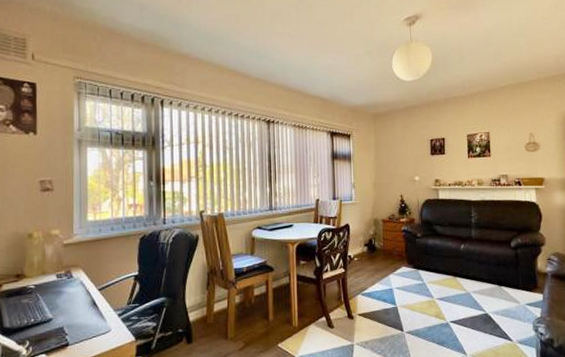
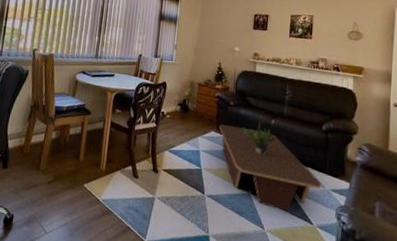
coffee table: none [409,257,516,332] -> present [219,124,321,210]
potted plant: none [431,246,468,283] -> present [241,119,276,156]

